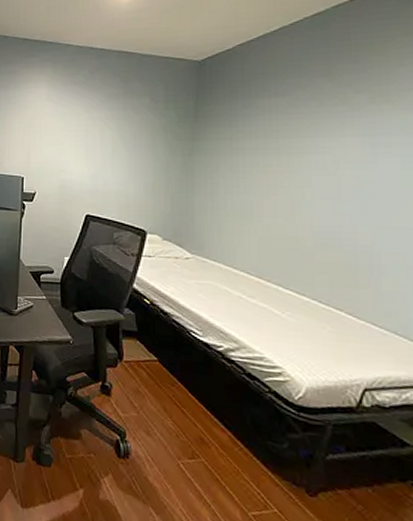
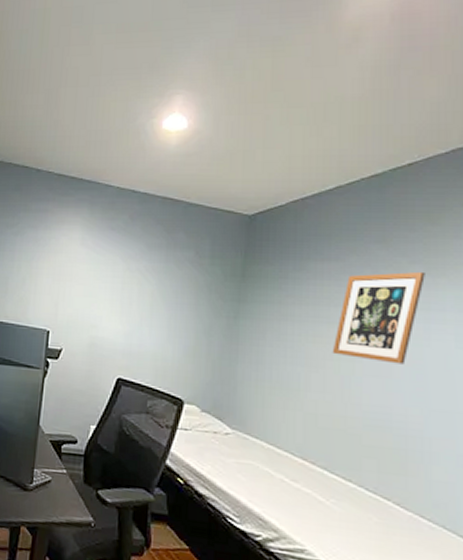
wall art: none [282,100,370,187] -> present [332,271,425,365]

